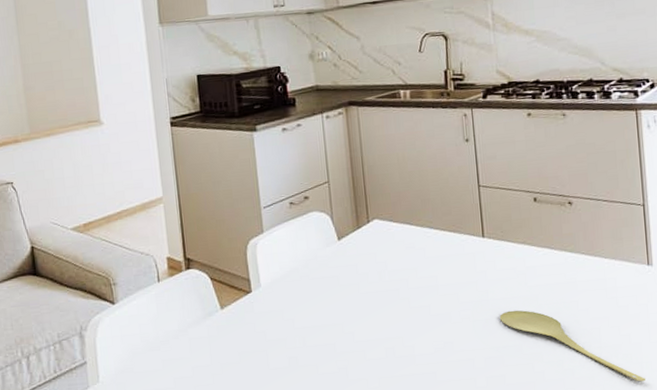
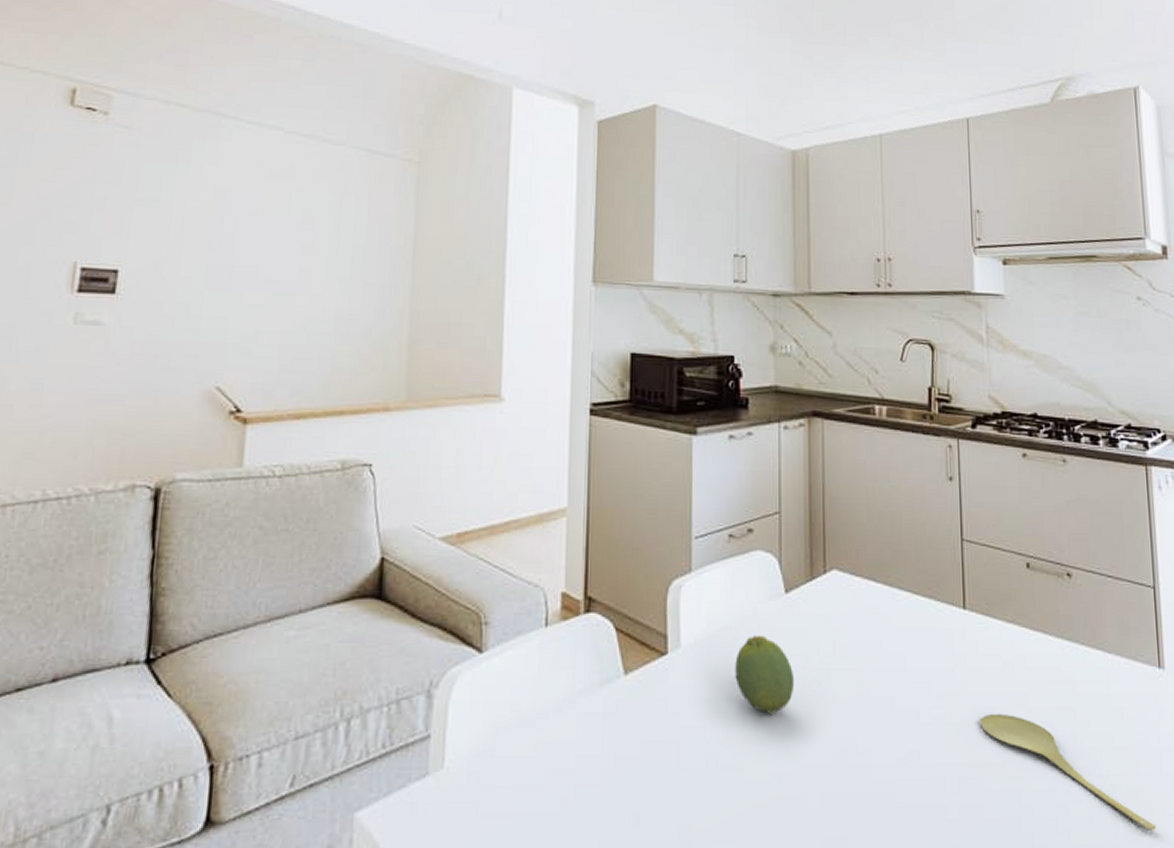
fruit: none [303,272,351,327] -> present [735,635,795,716]

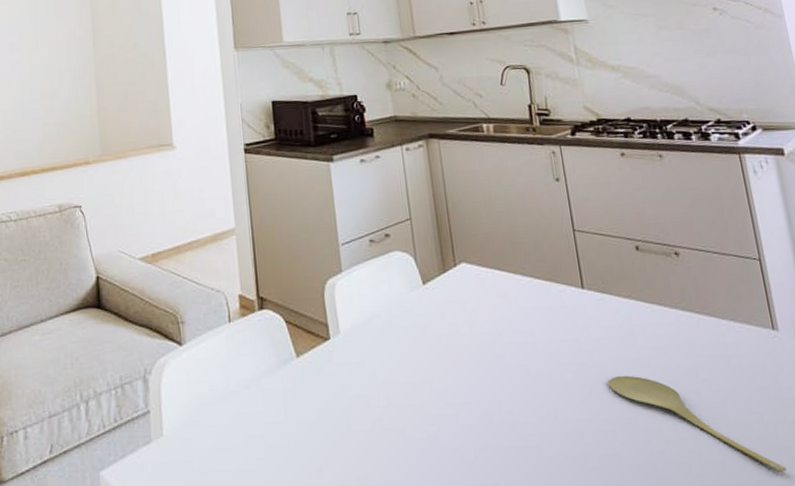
fruit: present [735,635,795,716] -> none [387,320,440,385]

